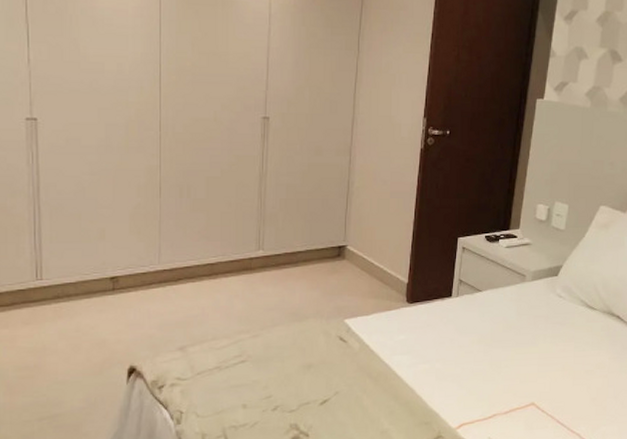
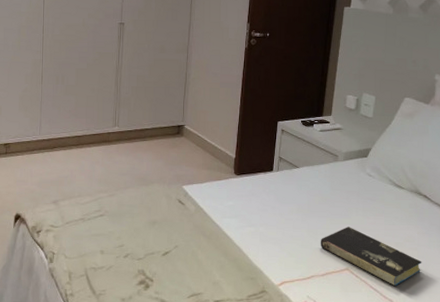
book: none [503,356,613,418] -> present [320,227,422,286]

